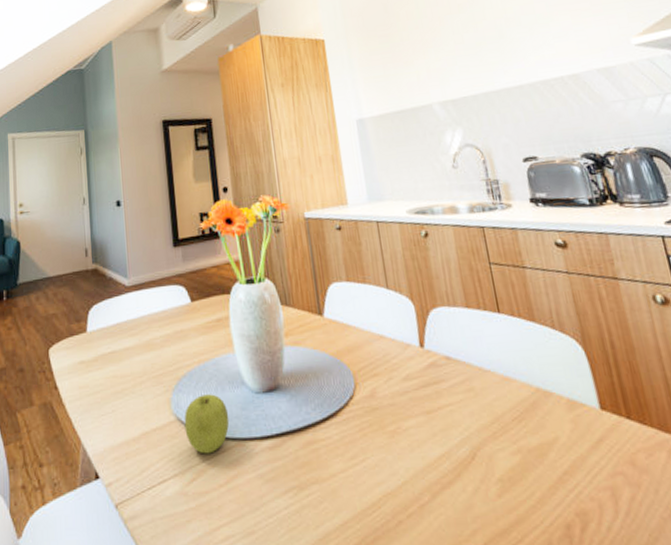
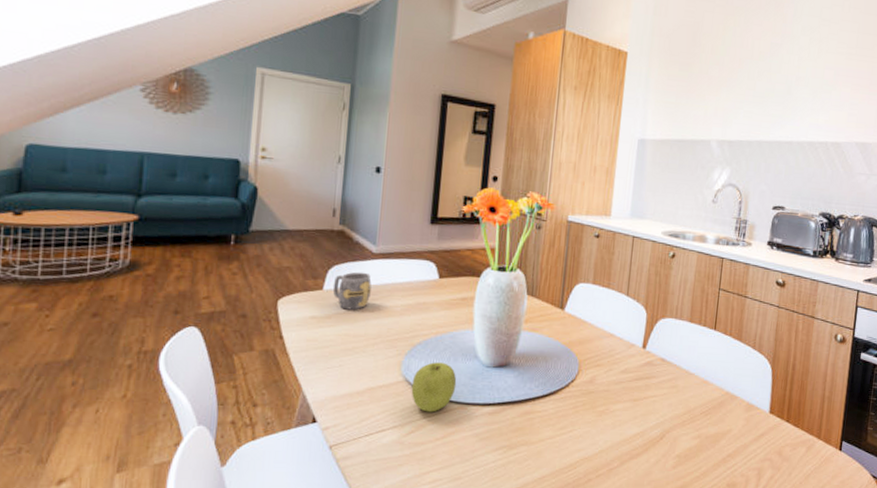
mug: none [95,307,130,350] -> present [332,271,372,310]

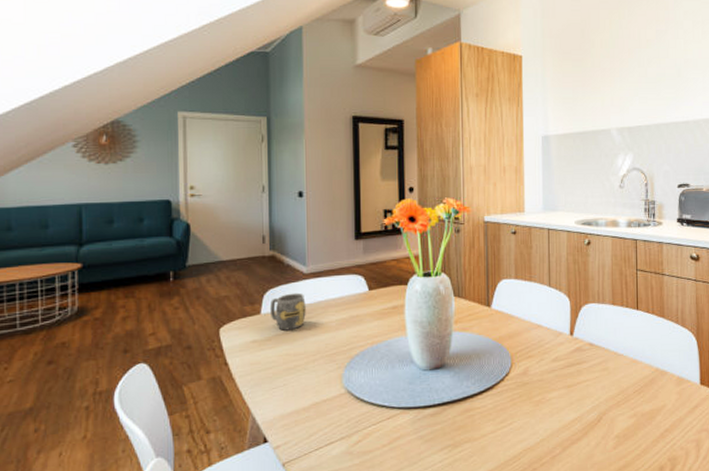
fruit: present [411,362,457,412] -> none [354,371,397,421]

